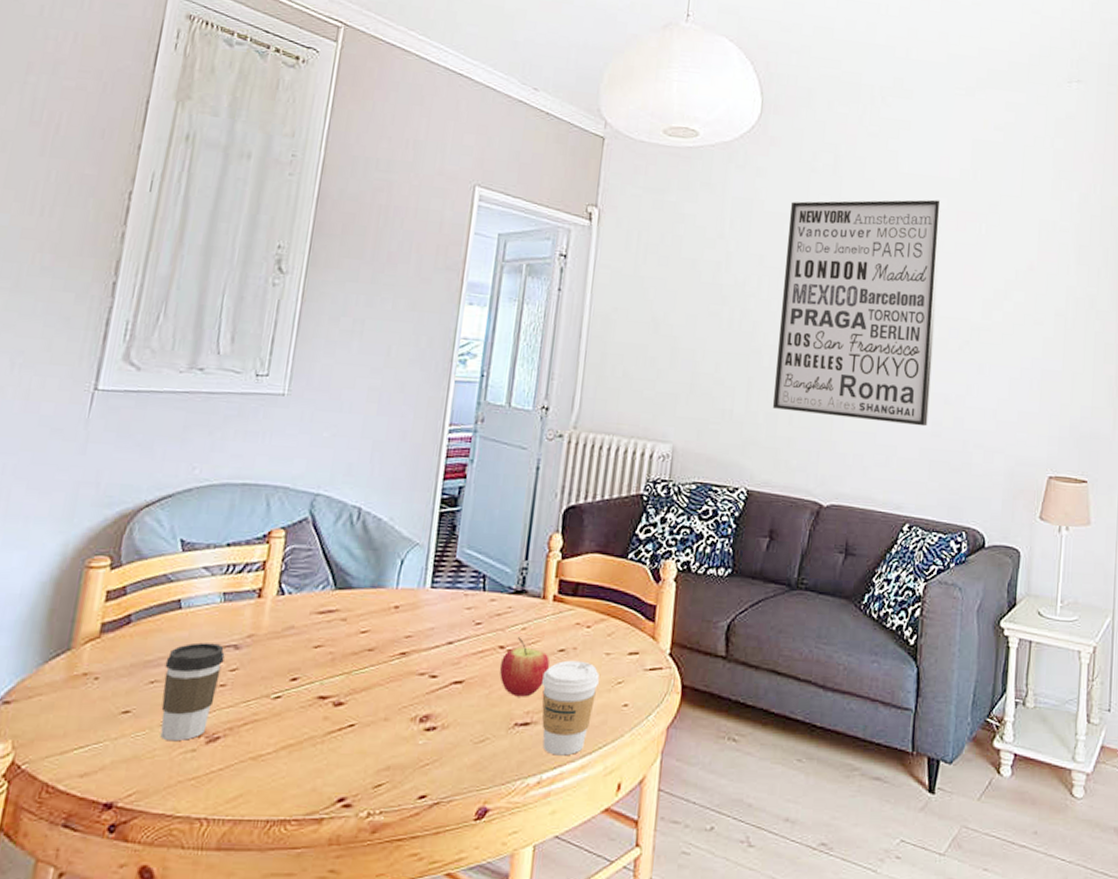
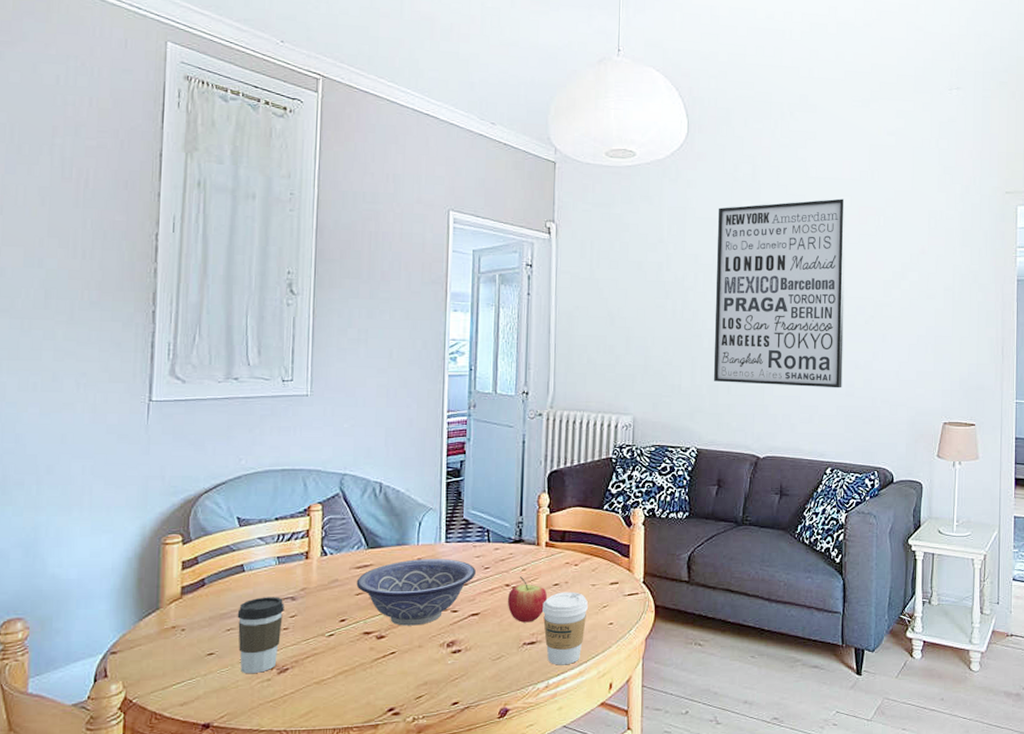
decorative bowl: none [316,606,465,692] -> present [356,559,476,626]

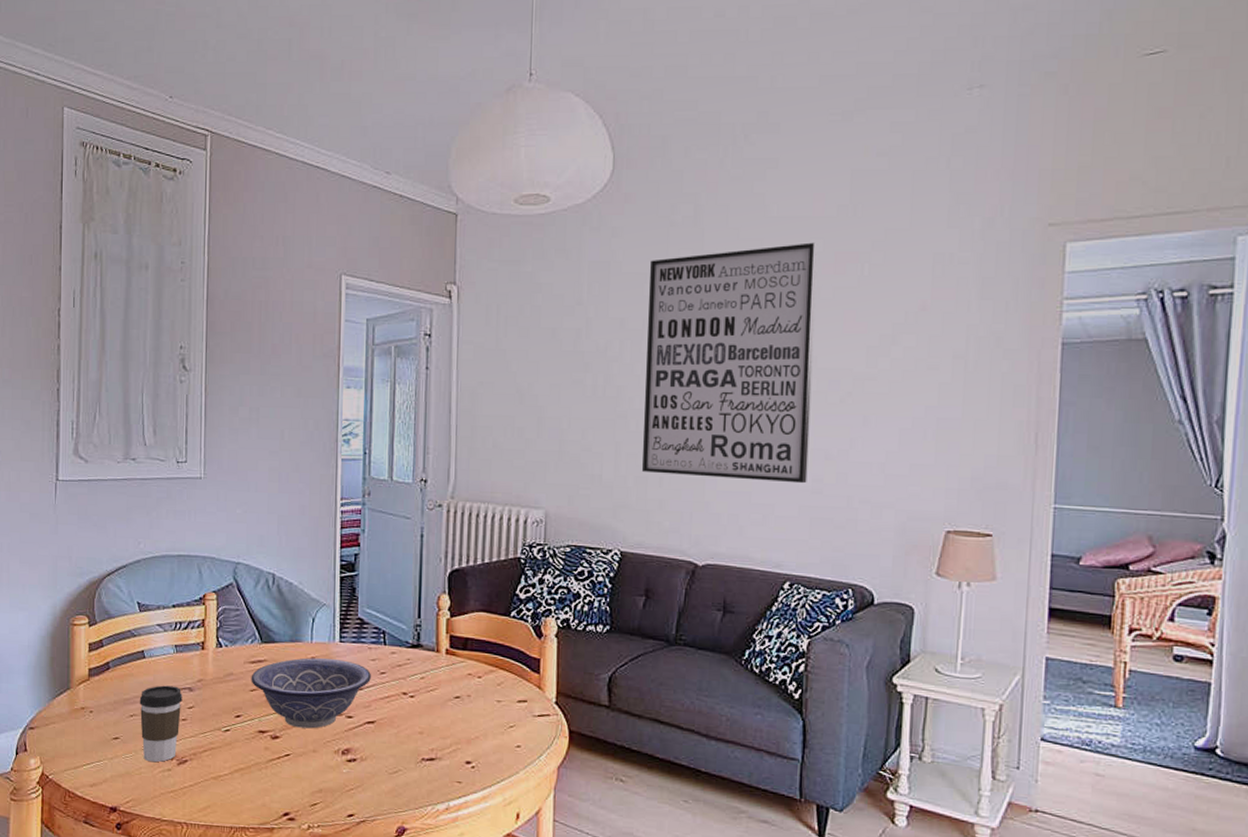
apple: present [507,576,548,623] -> none [404,685,448,737]
coffee cup: present [542,592,588,665] -> none [442,706,493,788]

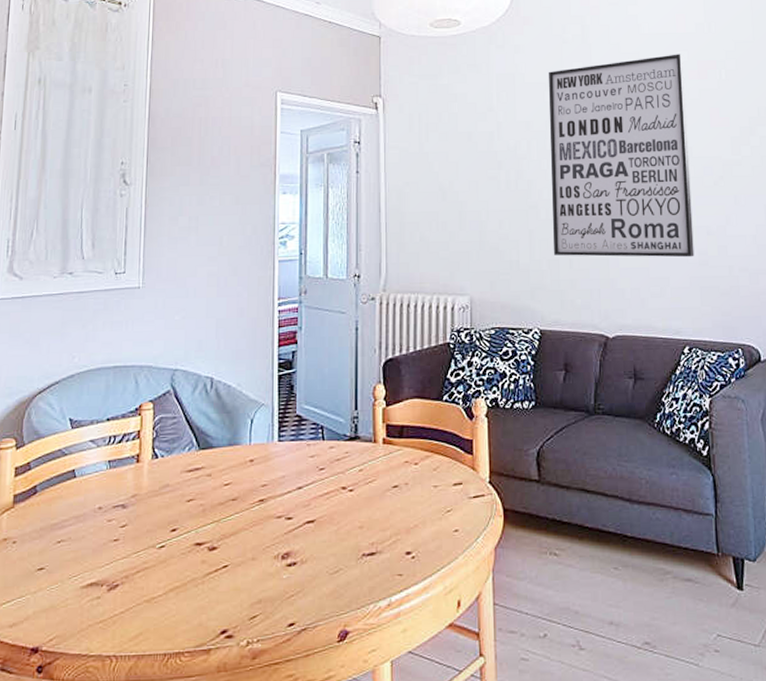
coffee cup: present [139,685,183,763] -> none [68,504,115,591]
decorative bowl: present [251,657,371,729] -> none [187,459,310,536]

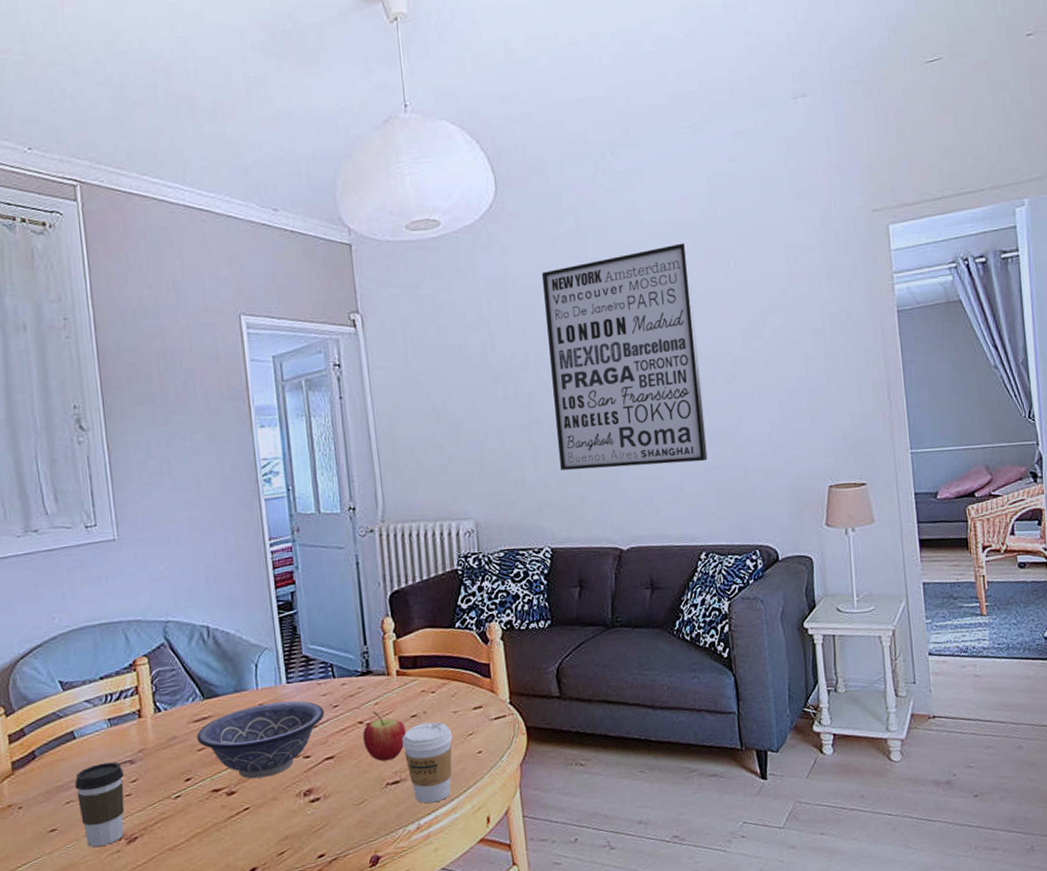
coffee cup: none [68,504,115,591] -> present [74,762,125,848]
decorative bowl: none [187,459,310,536] -> present [196,700,324,779]
apple: none [344,478,387,530] -> present [362,711,407,761]
coffee cup: none [382,494,430,580] -> present [402,721,452,804]

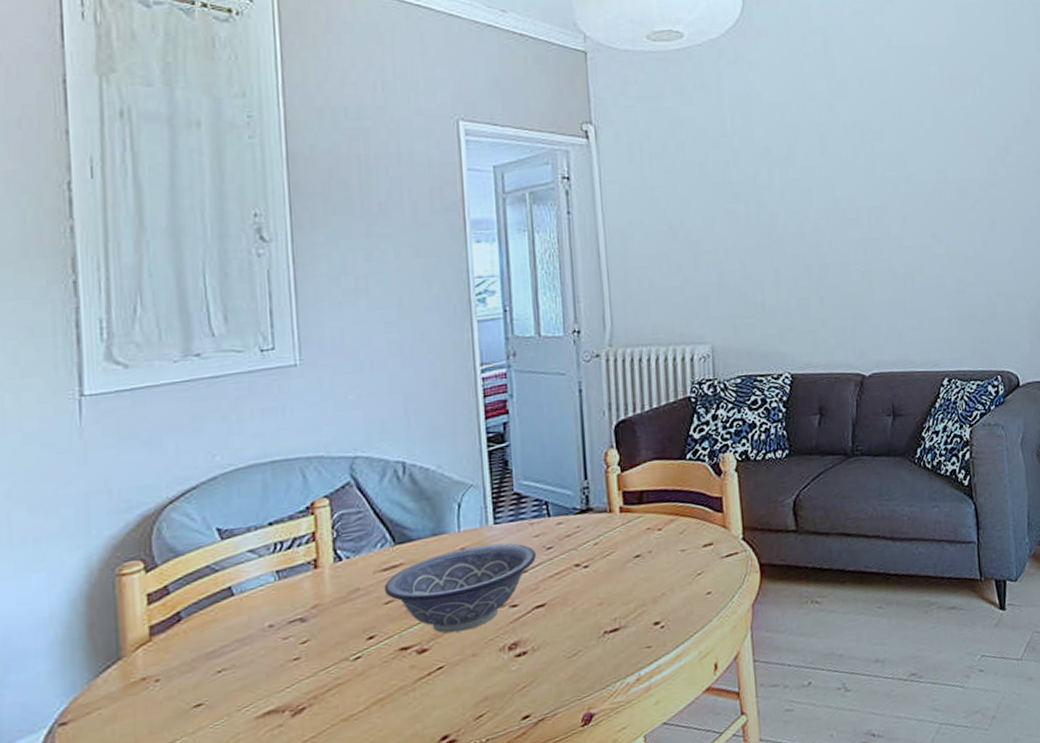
coffee cup: present [74,762,125,848] -> none [229,620,292,723]
apple: present [362,711,407,761] -> none [579,552,629,608]
coffee cup: present [402,721,452,804] -> none [623,561,679,652]
wall art: present [541,243,708,471] -> none [788,68,952,294]

